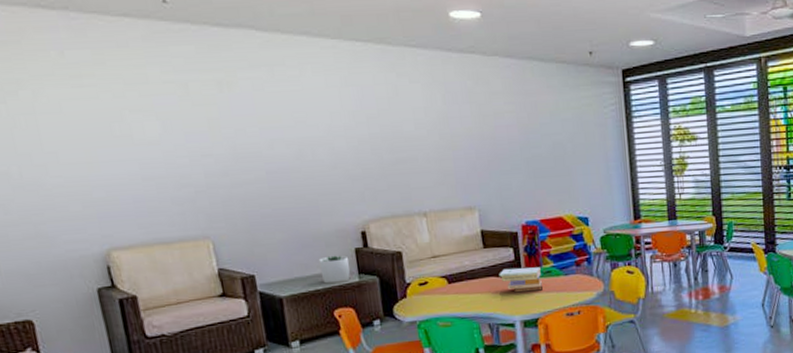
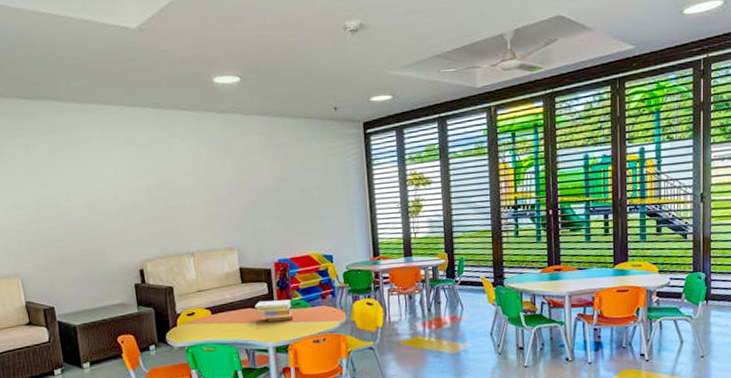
planter: present [318,255,351,285] -> none [105,290,131,315]

